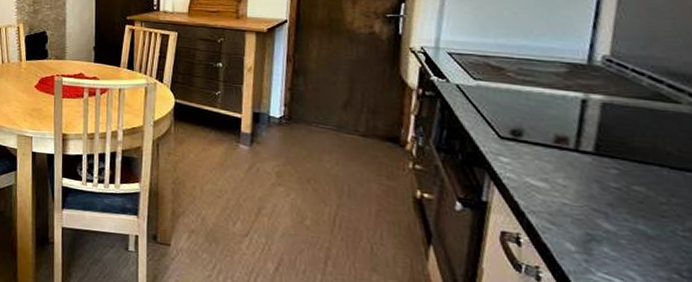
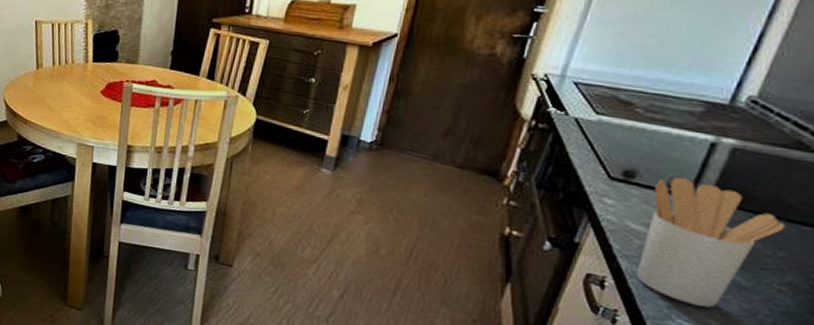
utensil holder: none [543,133,671,259] -> present [635,177,785,308]

